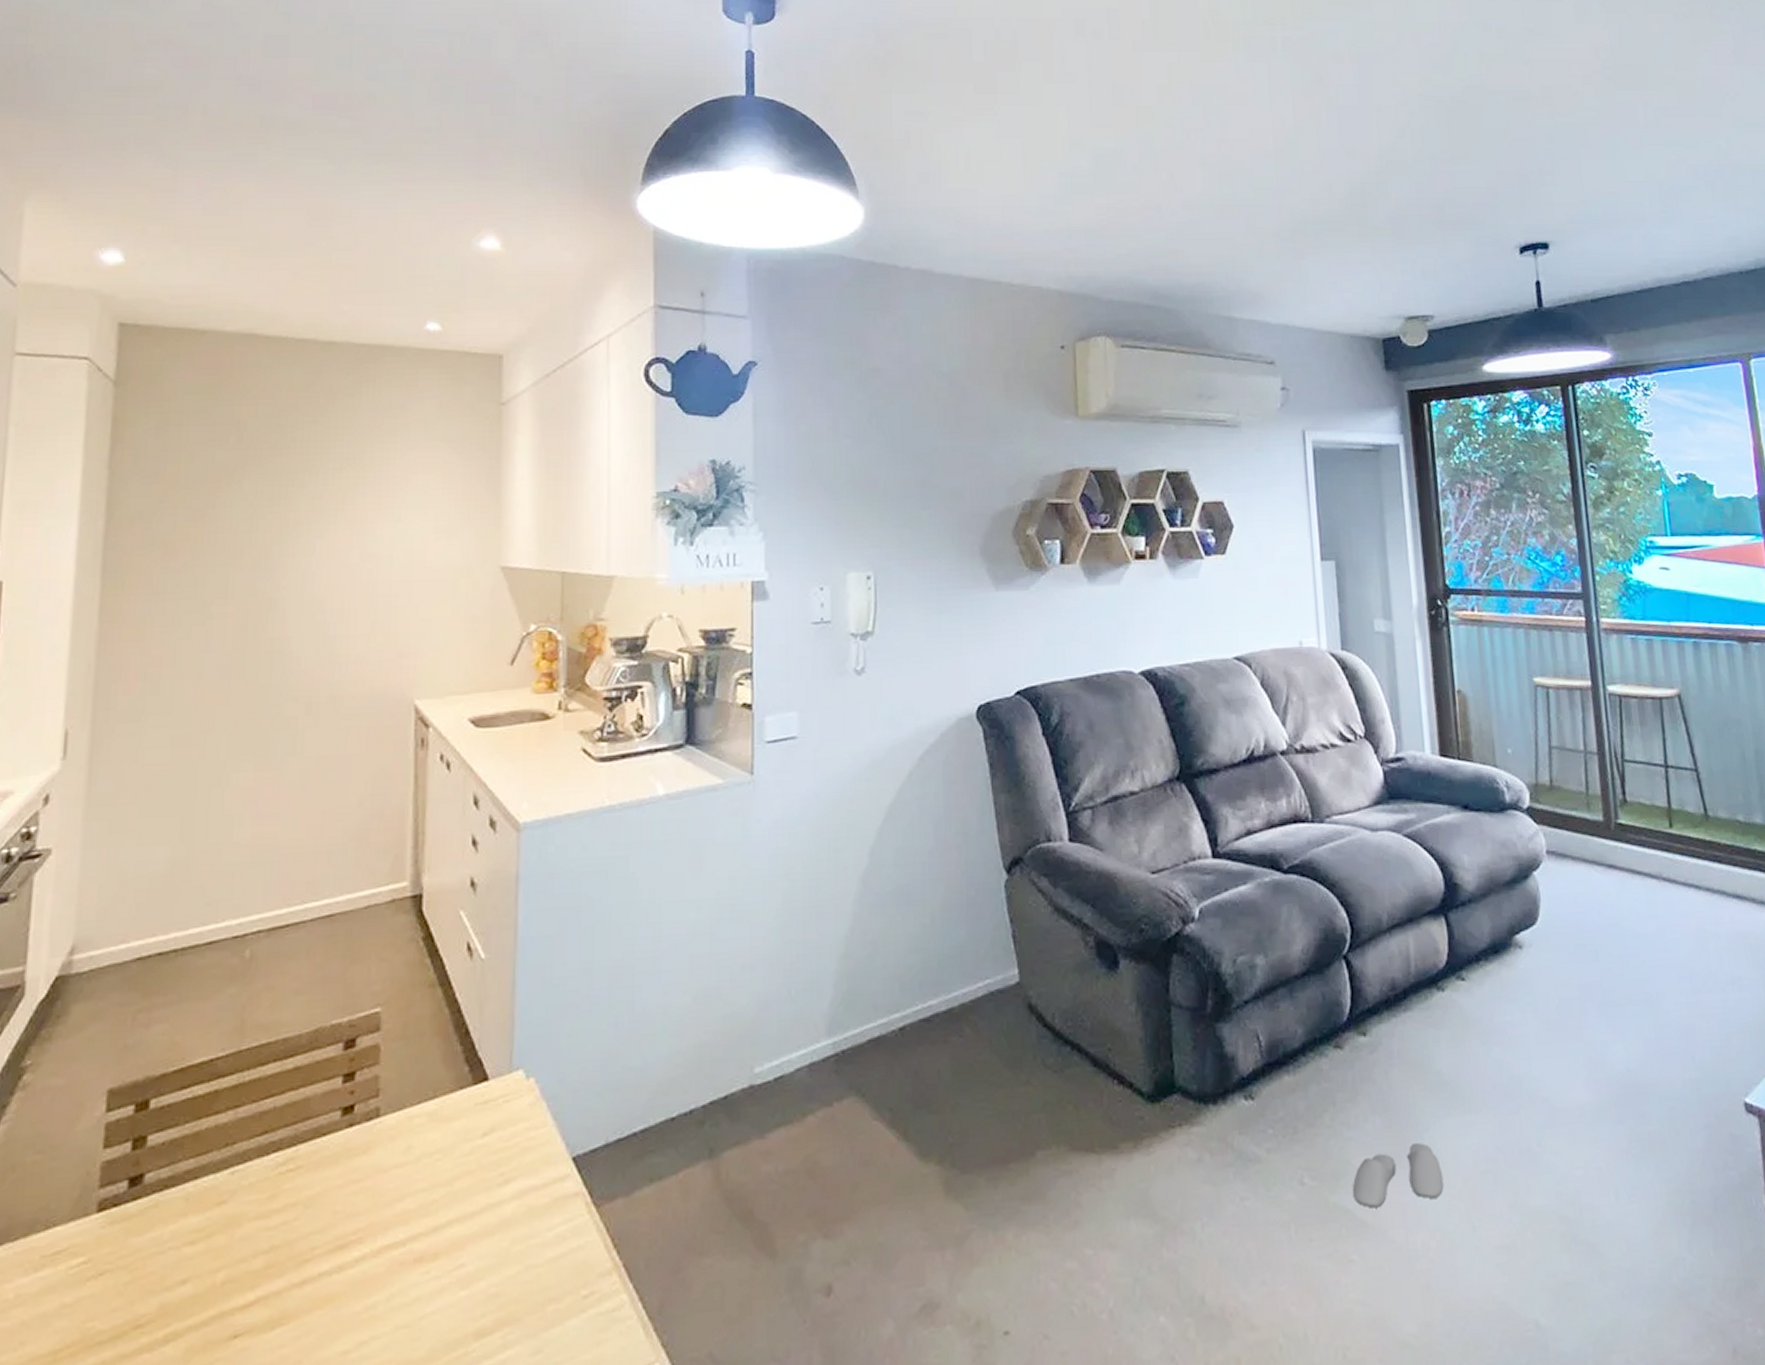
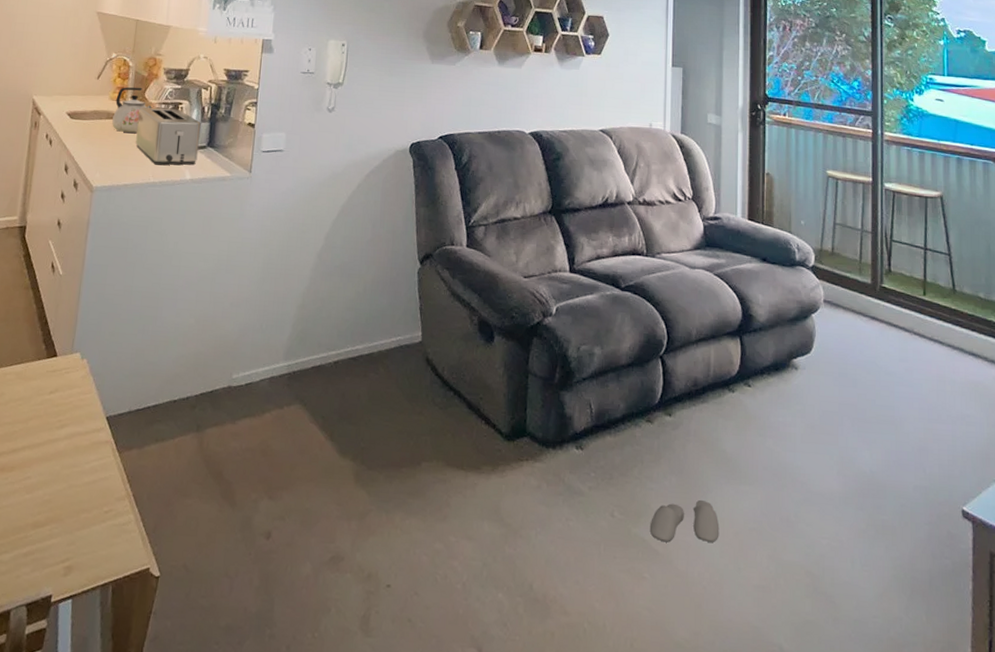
kettle: none [540,670,598,738] -> present [112,87,153,133]
toaster: none [578,695,672,780] -> present [135,107,201,166]

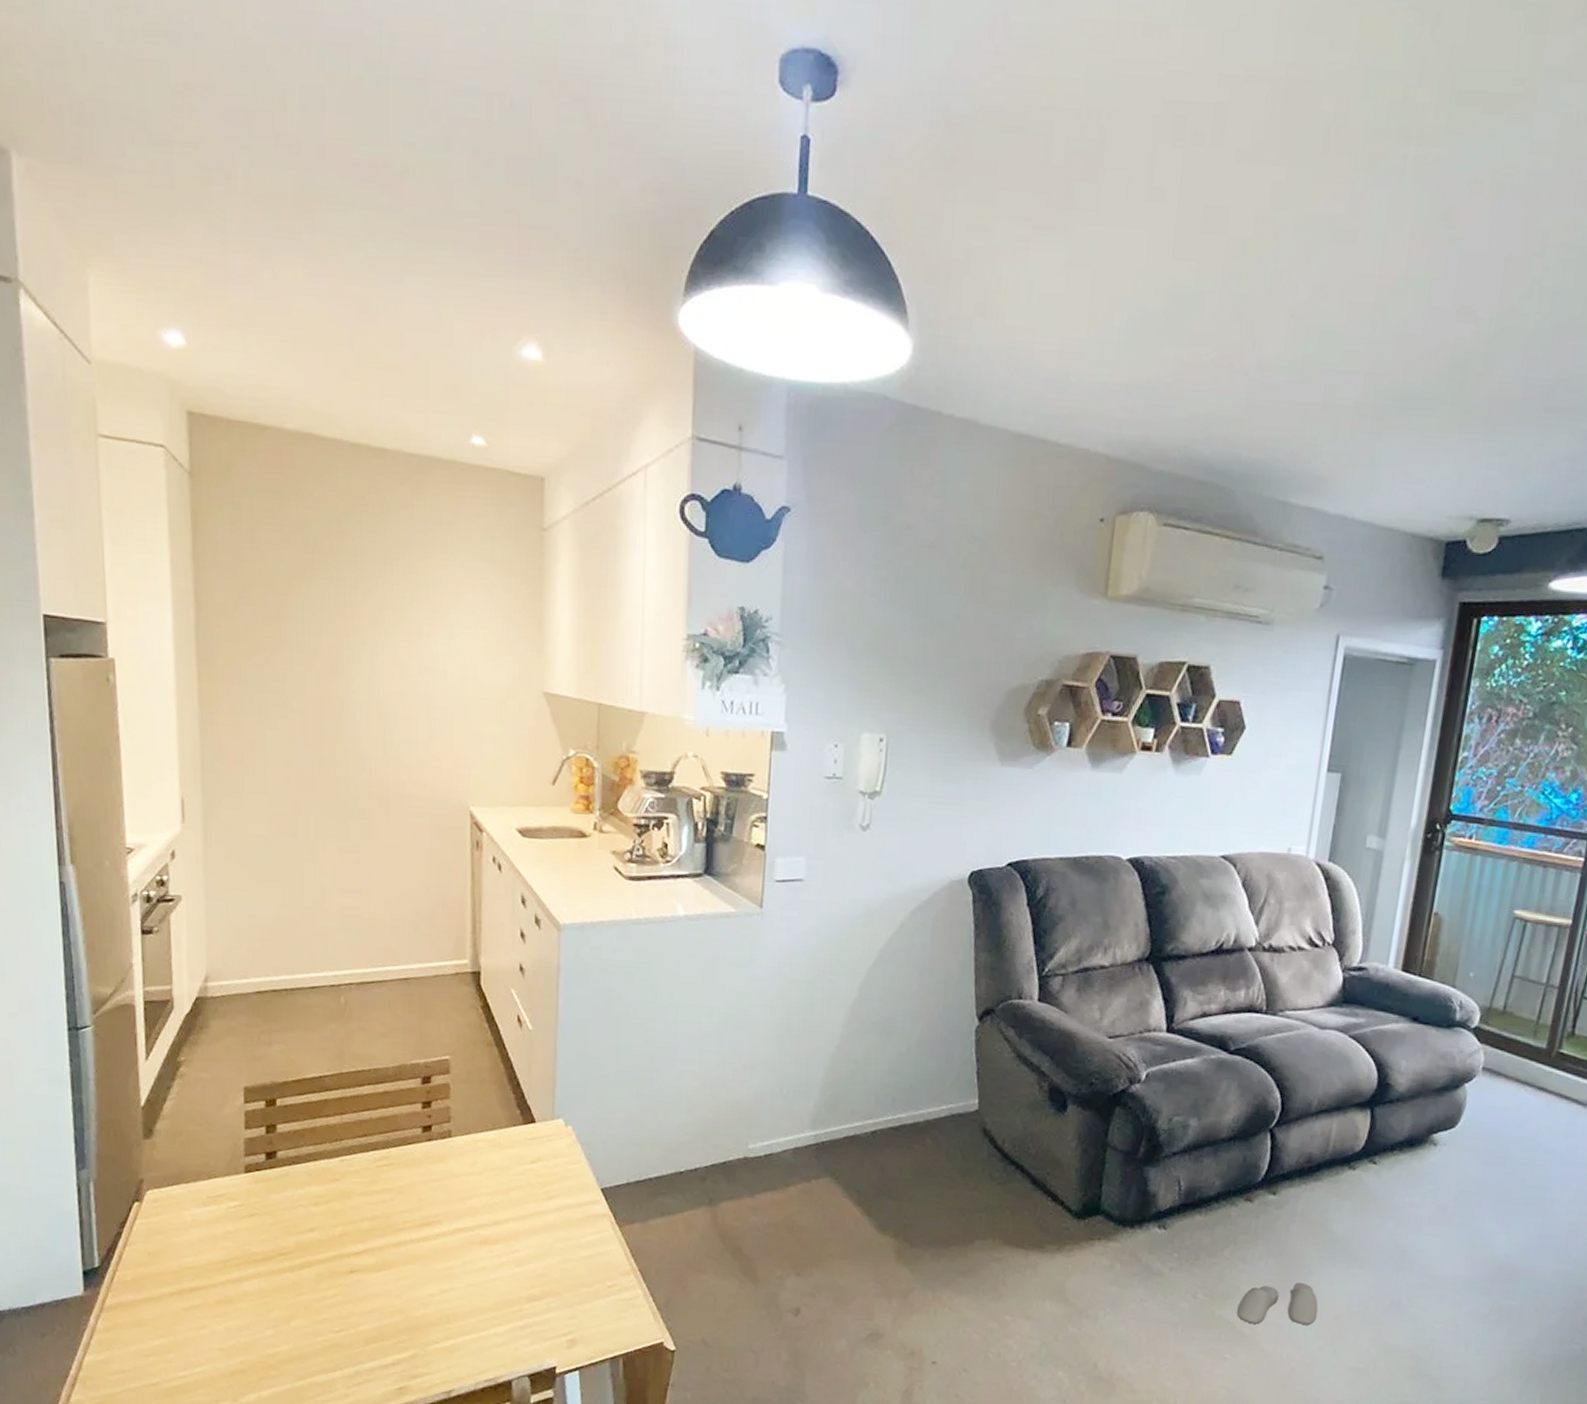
kettle: present [112,87,153,133] -> none [577,795,629,856]
toaster: present [135,107,201,166] -> none [610,822,694,898]

